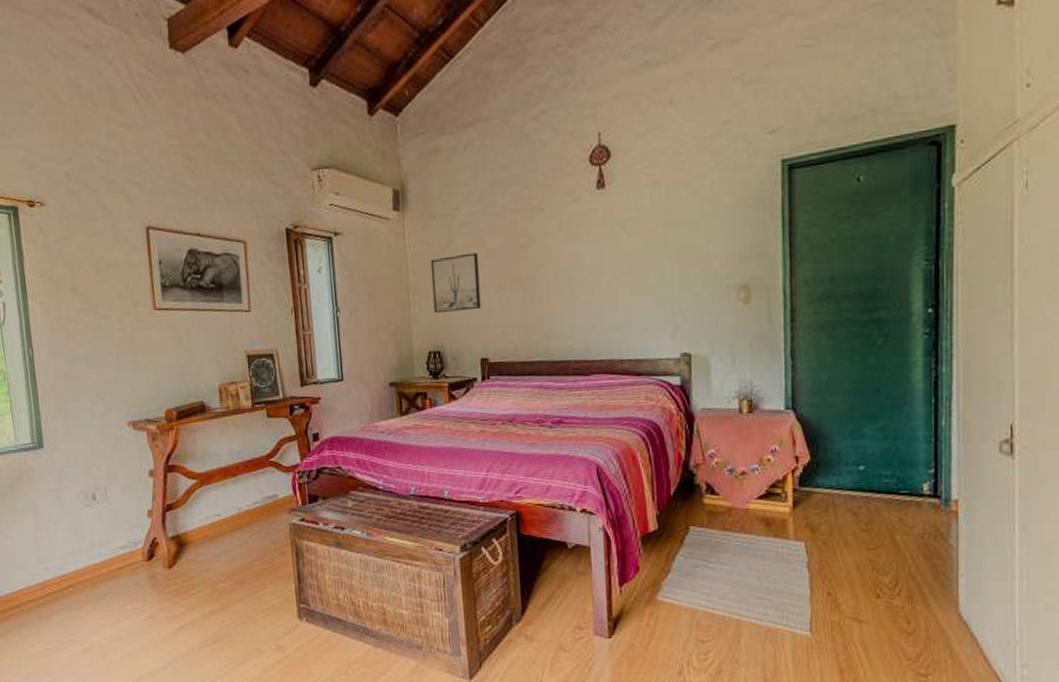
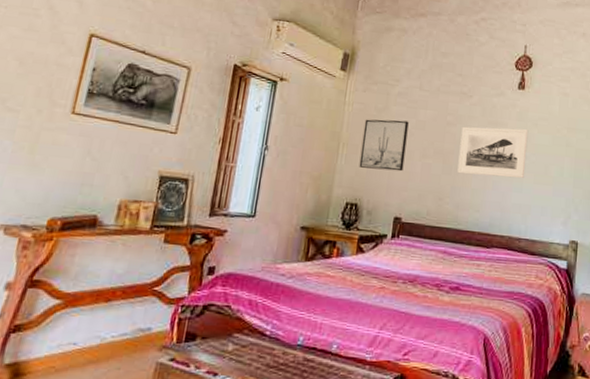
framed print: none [537,235,619,301] -> present [457,126,529,179]

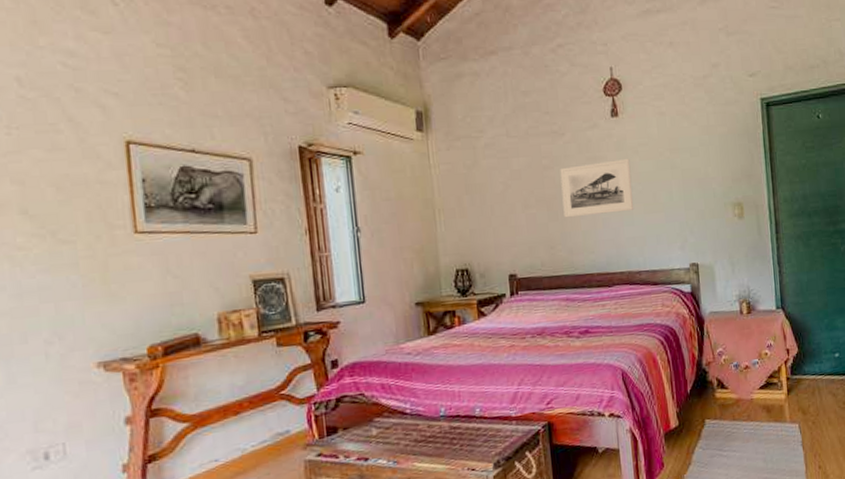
wall art: present [359,119,409,172] -> none [456,173,508,231]

